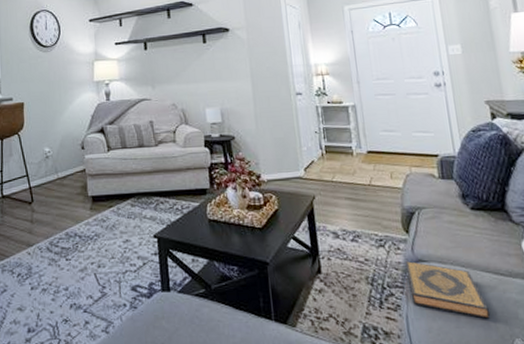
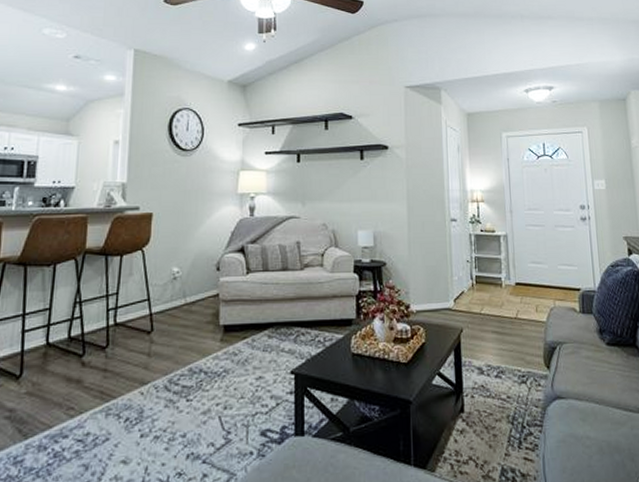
hardback book: present [405,261,491,319] -> none [545,398,619,457]

